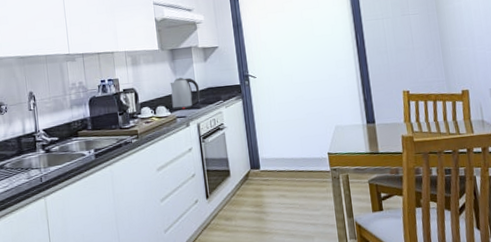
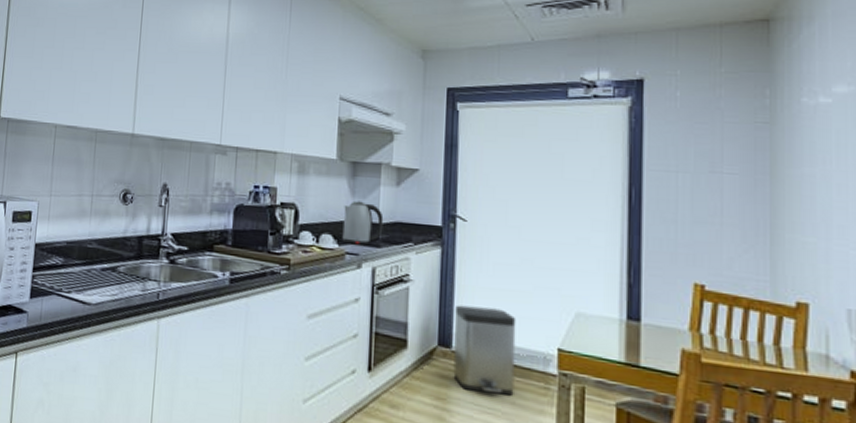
pedal bin: none [258,134,305,196] -> present [453,305,516,396]

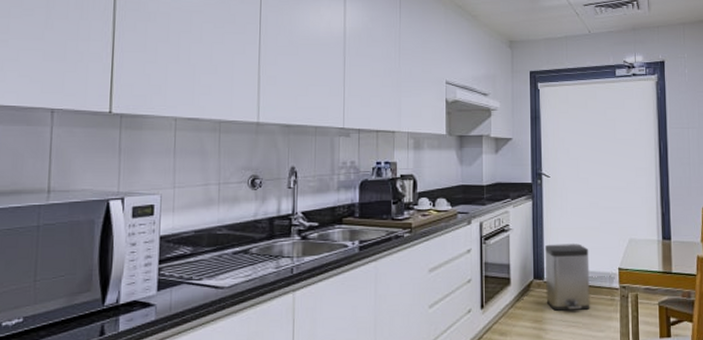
kettle: present [342,200,384,246] -> none [454,168,487,205]

